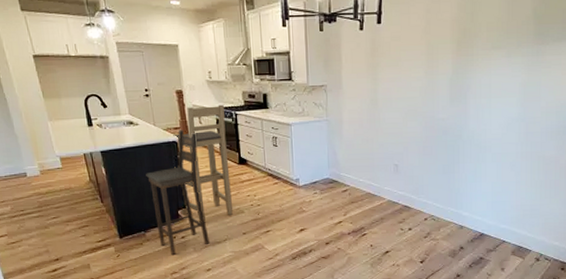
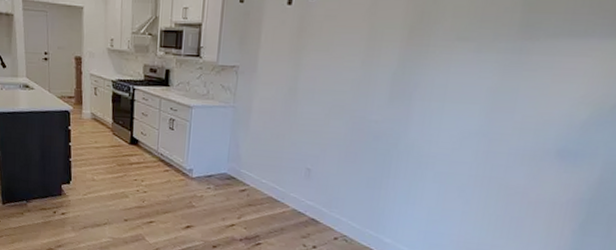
bar stool: present [146,130,210,256] -> none [35,99,91,231]
bar stool: present [173,104,234,223] -> none [64,75,122,202]

